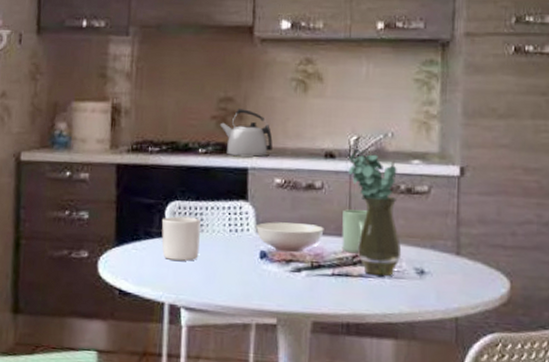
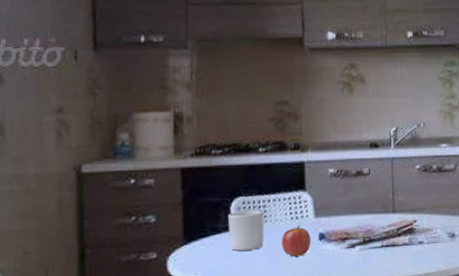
fruit: none [217,239,251,275] -> present [281,225,311,257]
kettle: present [219,109,274,159] -> none [277,110,326,154]
bowl: present [256,222,324,253] -> none [314,205,373,232]
cup: present [341,209,368,255] -> none [387,188,408,227]
vase: present [348,146,402,276] -> none [390,136,436,242]

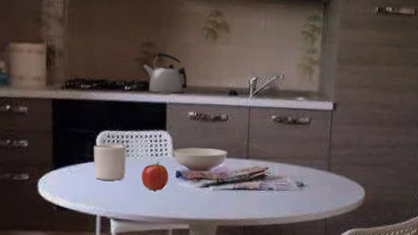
kettle: none [277,110,326,154] -> present [142,52,188,95]
bowl: none [314,205,373,232] -> present [173,147,228,172]

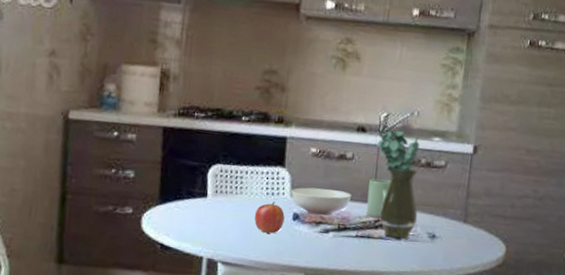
mug: present [93,143,127,181] -> none [203,178,241,220]
kettle: present [142,52,188,95] -> none [263,81,312,129]
cup: none [241,136,262,173] -> present [366,178,391,220]
vase: none [248,86,287,188] -> present [377,122,420,239]

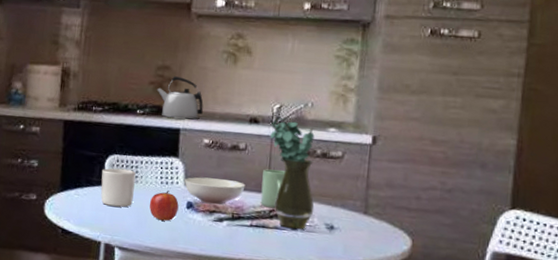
mug: none [203,178,241,220] -> present [101,168,136,207]
kettle: none [263,81,312,129] -> present [156,76,204,121]

